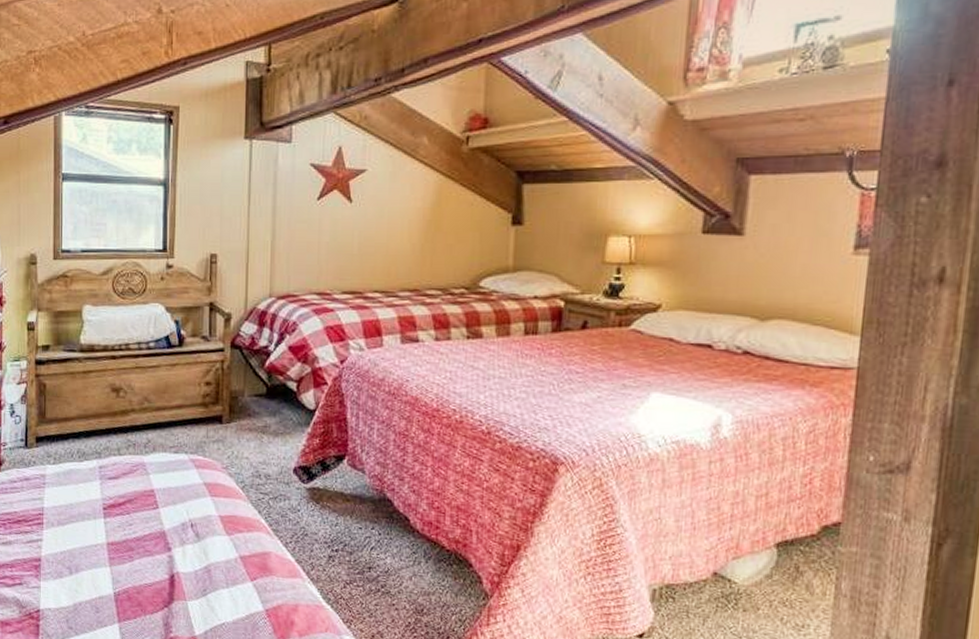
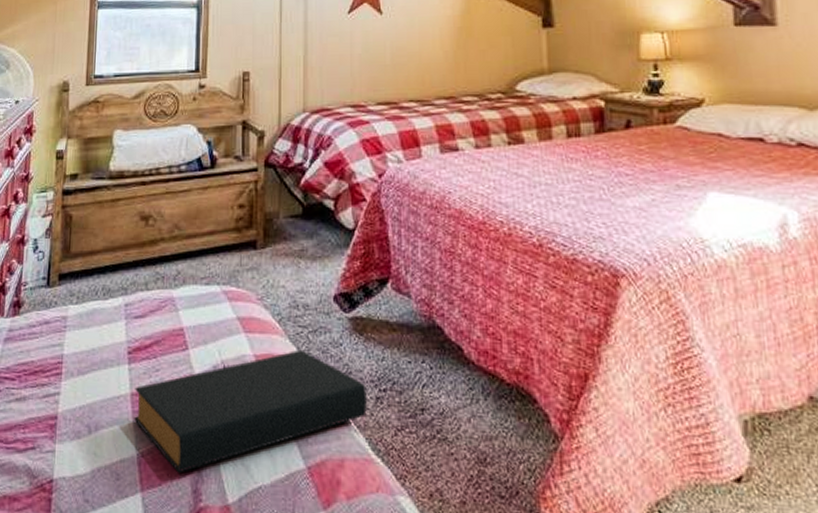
hardback book: none [109,513,320,610] -> present [133,349,367,474]

